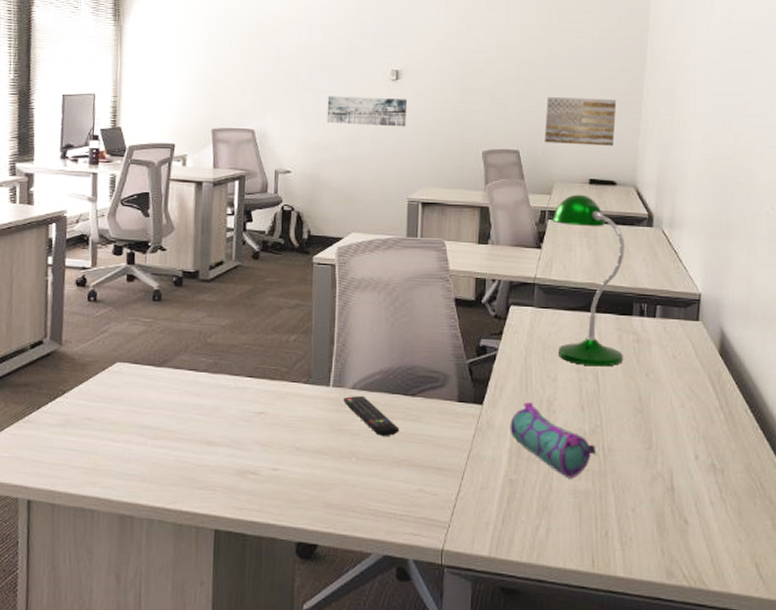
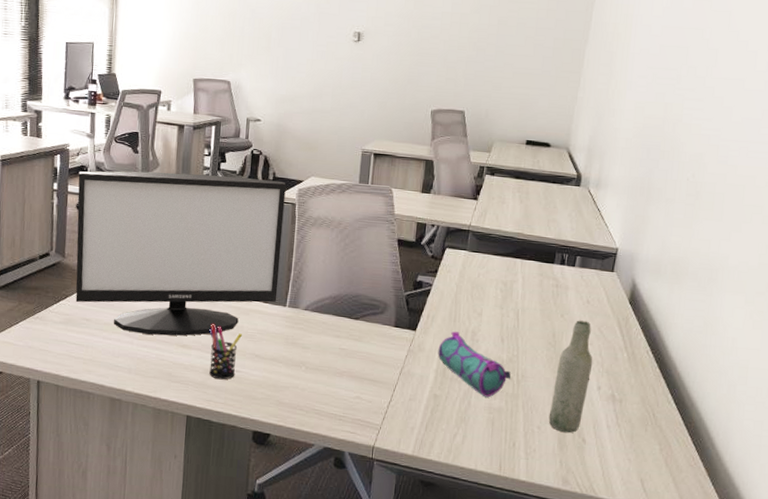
monitor: none [75,237,323,432] -> present [75,171,286,336]
pen holder: none [239,413,279,481] -> present [209,324,242,380]
wall art: present [326,96,408,127] -> none [294,53,367,85]
remote control: present [343,396,400,437] -> none [297,316,344,352]
wall art: present [545,96,617,146] -> none [488,62,558,111]
desk lamp: present [551,194,625,367] -> none [484,153,553,306]
bottle: none [643,379,687,515] -> present [548,320,593,434]

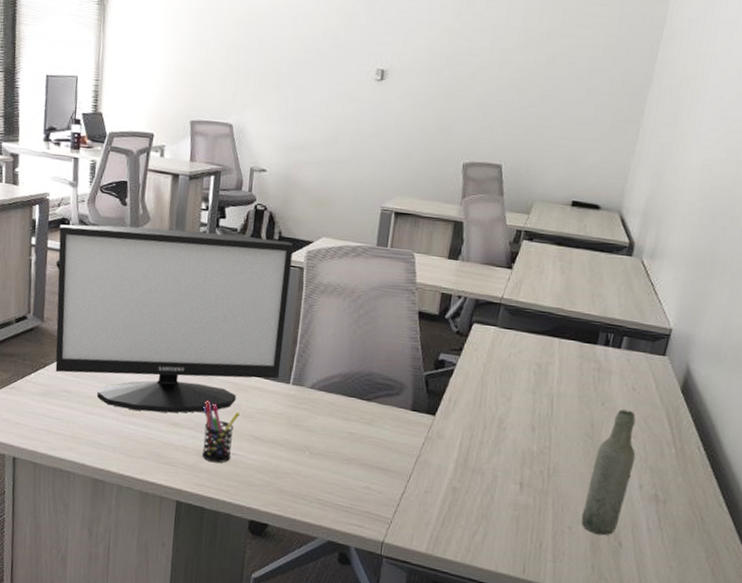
pencil case: present [438,331,511,398] -> none [459,417,541,493]

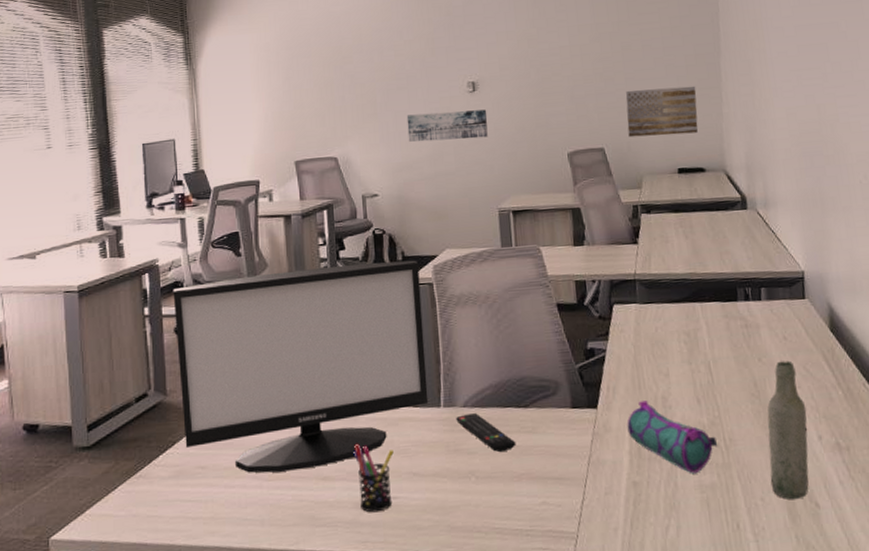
remote control: none [302,395,353,436] -> present [456,413,517,453]
wall art: none [305,93,391,132] -> present [406,109,488,142]
pencil case: none [459,417,541,493] -> present [627,400,717,474]
wall art: none [530,108,614,167] -> present [625,86,698,138]

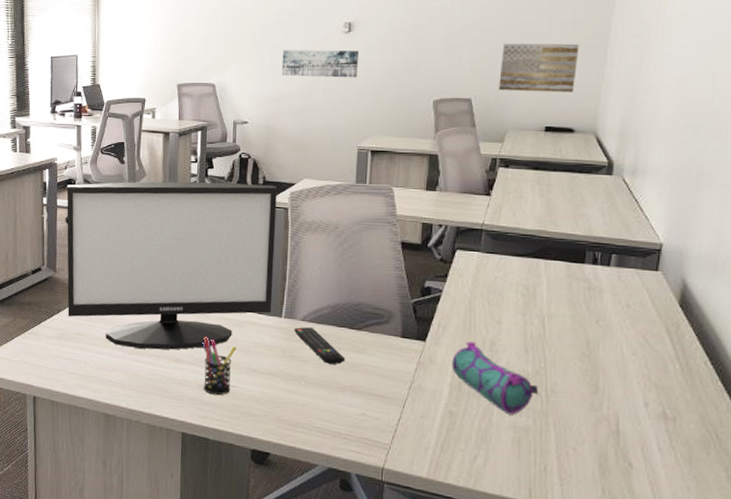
bottle: present [767,361,809,500] -> none [586,327,638,457]

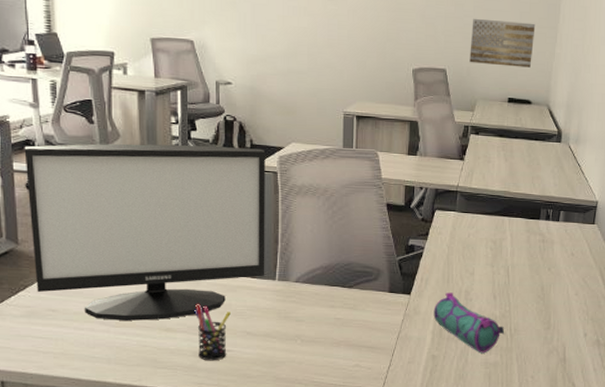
wall art: present [281,50,360,78] -> none [264,9,342,43]
remote control: present [294,327,346,365] -> none [288,288,339,323]

